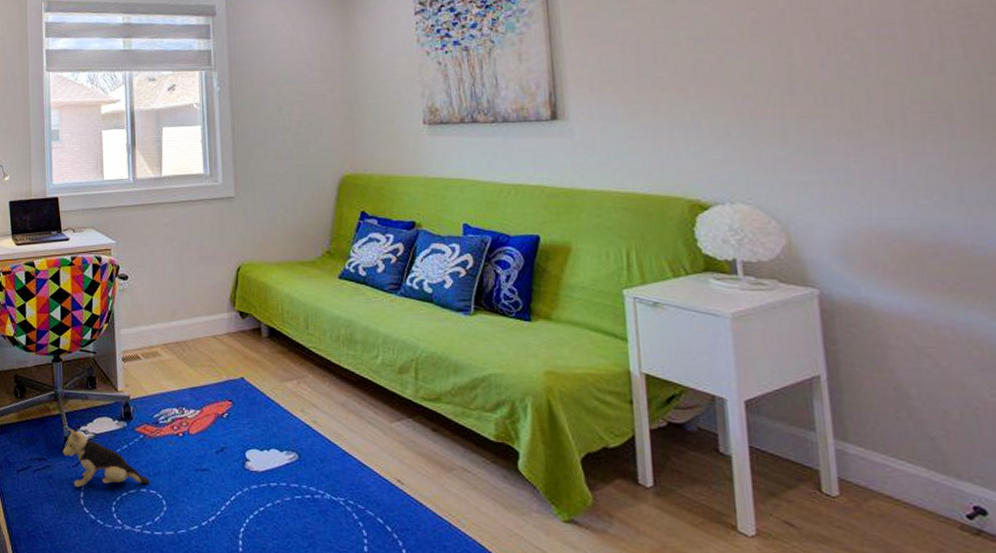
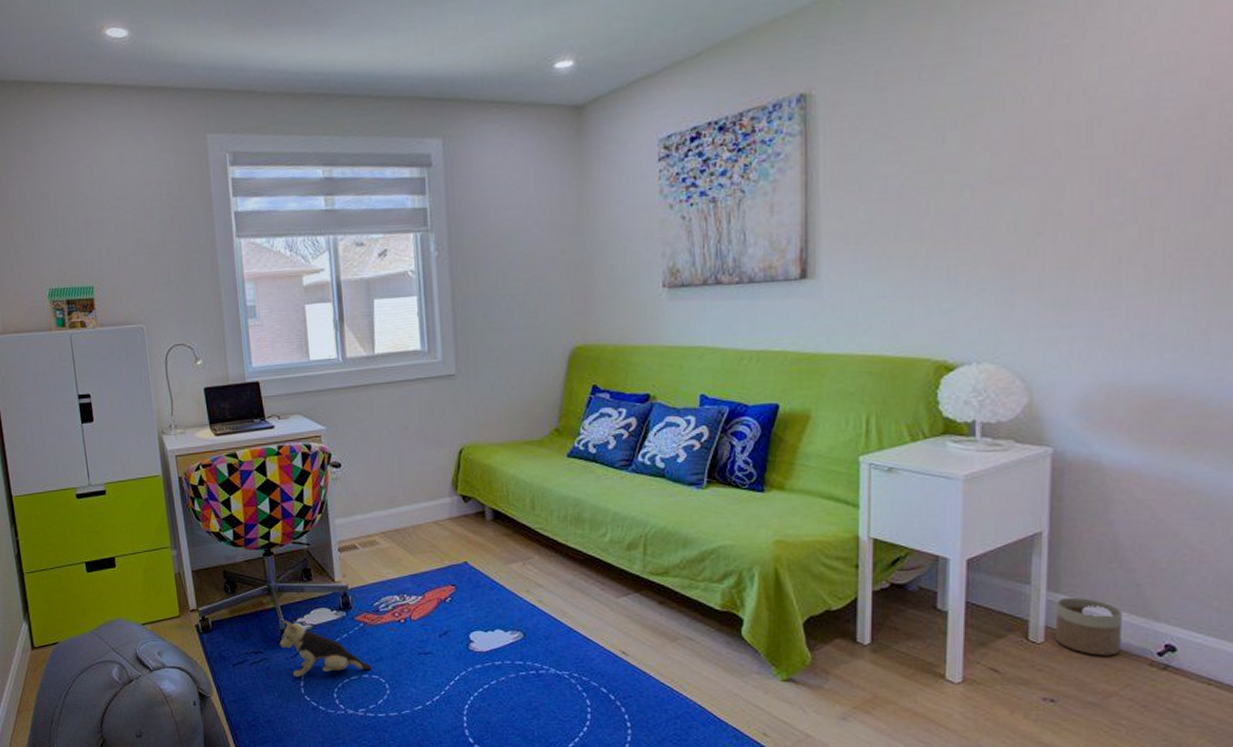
planter: none [846,447,925,516] -> present [1054,597,1122,656]

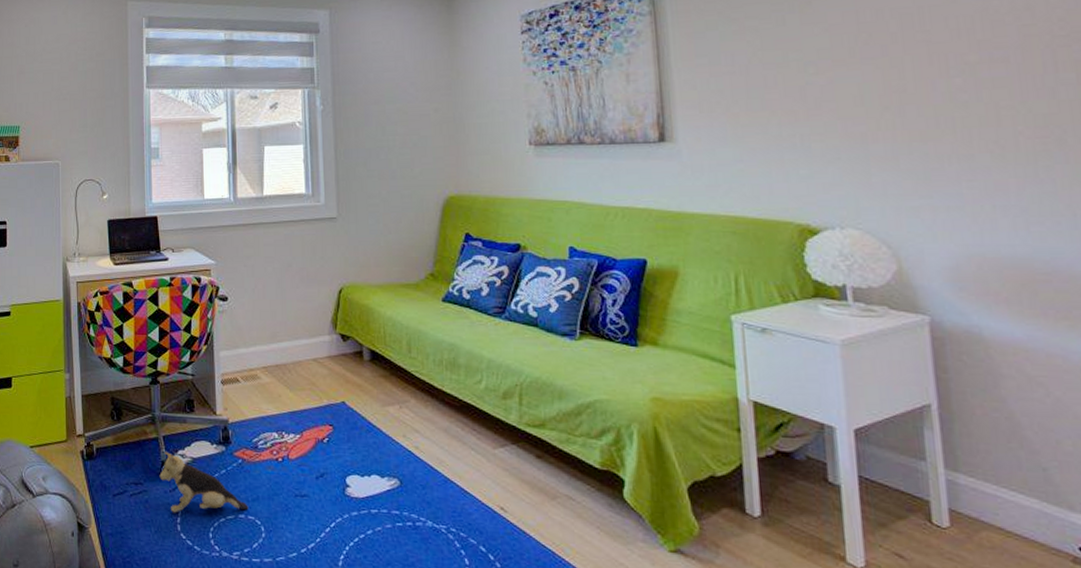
planter: present [1054,597,1122,656] -> none [956,477,1037,548]

